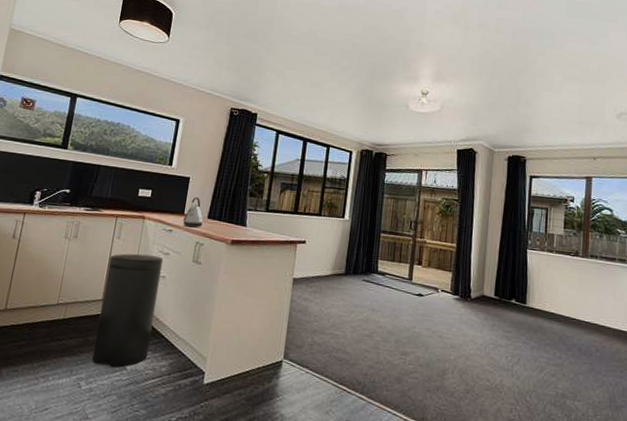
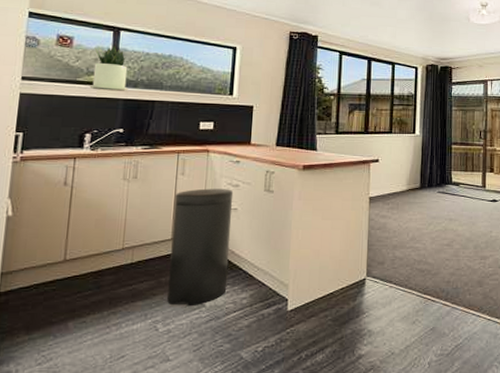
planter: none [44,111,80,155] -> present [89,46,129,92]
kettle: present [183,197,204,228] -> none [250,125,273,157]

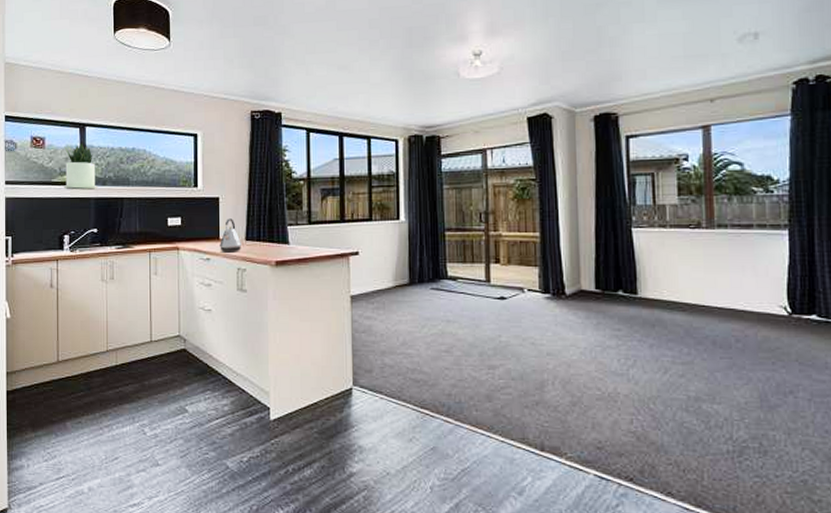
pedal bin: present [167,188,234,307] -> none [150,288,208,412]
kettle: none [250,125,273,157] -> present [220,218,242,253]

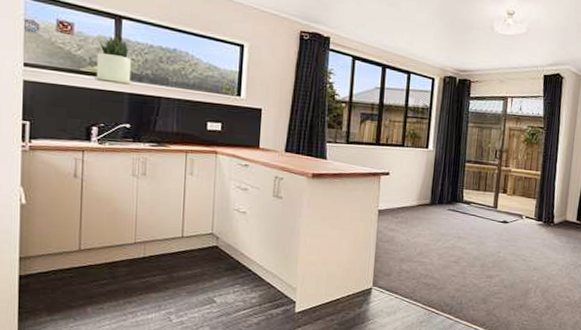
kettle: present [220,218,242,253] -> none [259,130,282,162]

